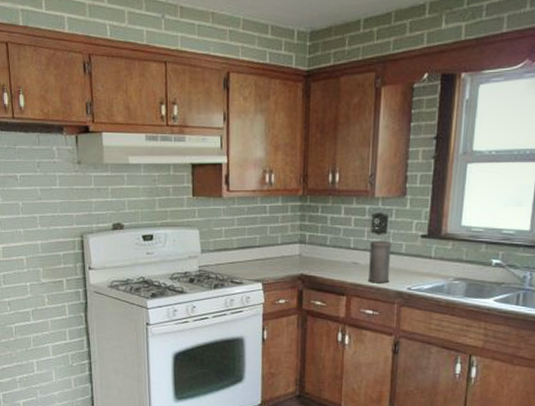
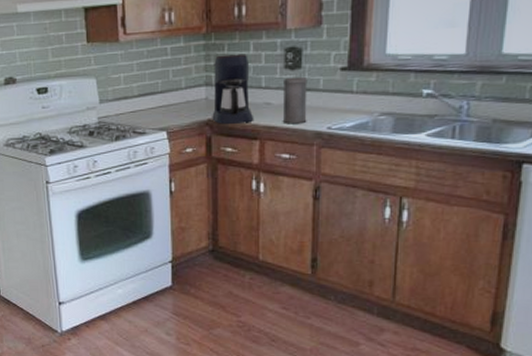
coffee maker: none [304,216,343,281] -> present [212,54,254,125]

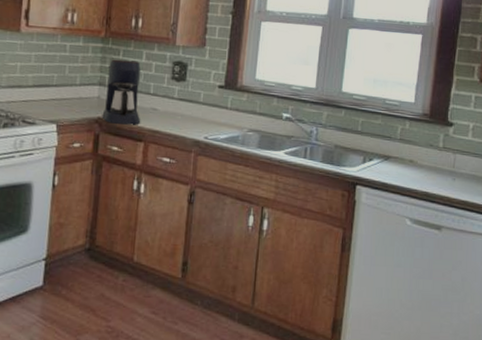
canister: present [282,76,308,124] -> none [166,87,190,132]

